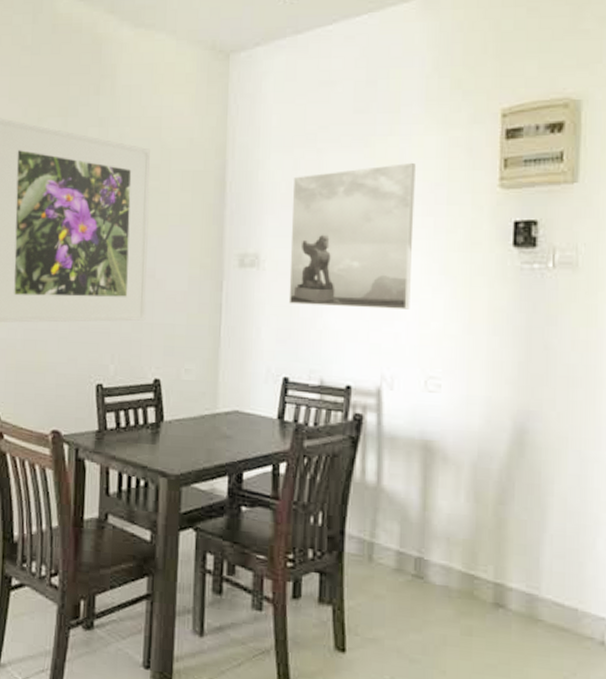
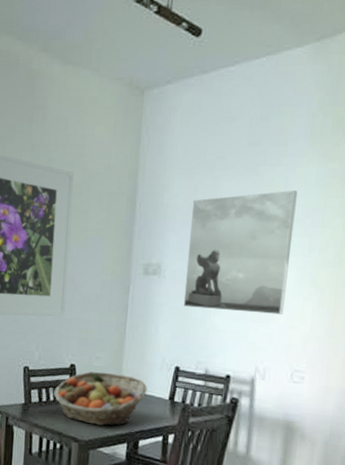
fruit basket: none [133,387,250,456] -> present [53,371,147,426]

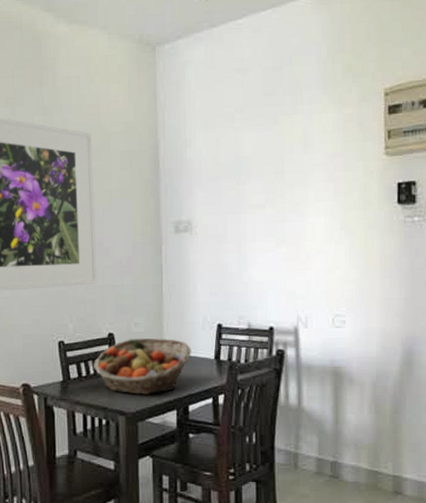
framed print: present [183,190,297,315] -> none [216,136,318,262]

